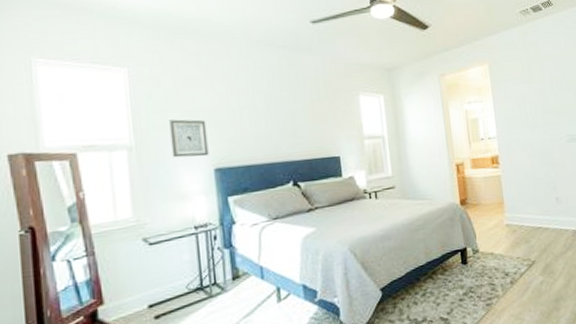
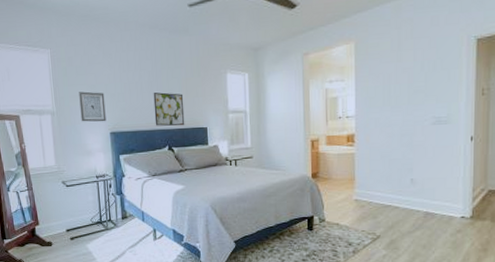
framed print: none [271,118,313,158] -> present [153,92,185,126]

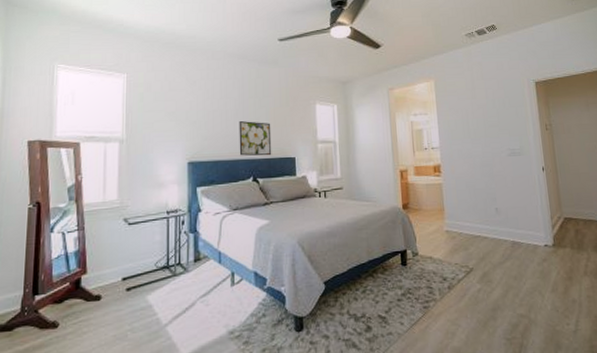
wall art: present [79,91,106,122] -> none [155,118,184,151]

